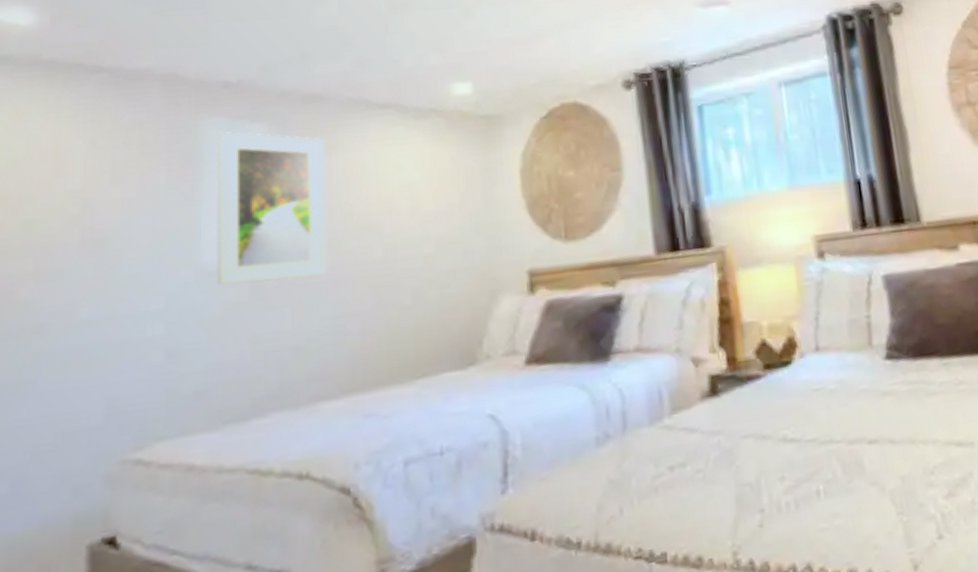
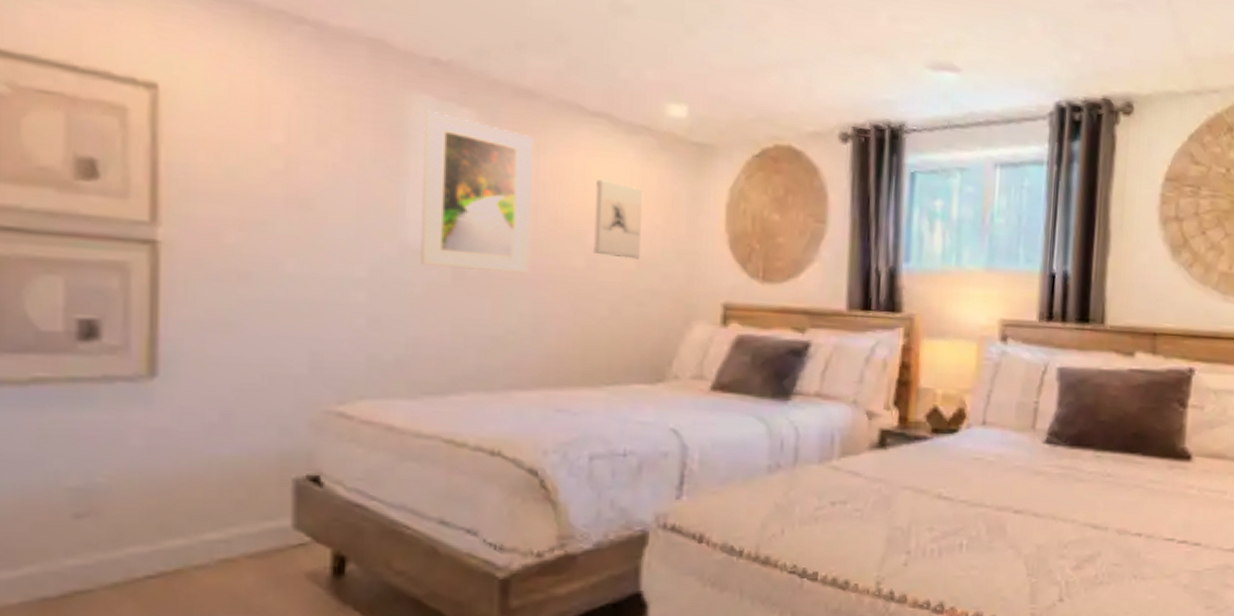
wall sculpture: none [389,167,439,242] -> present [594,180,644,259]

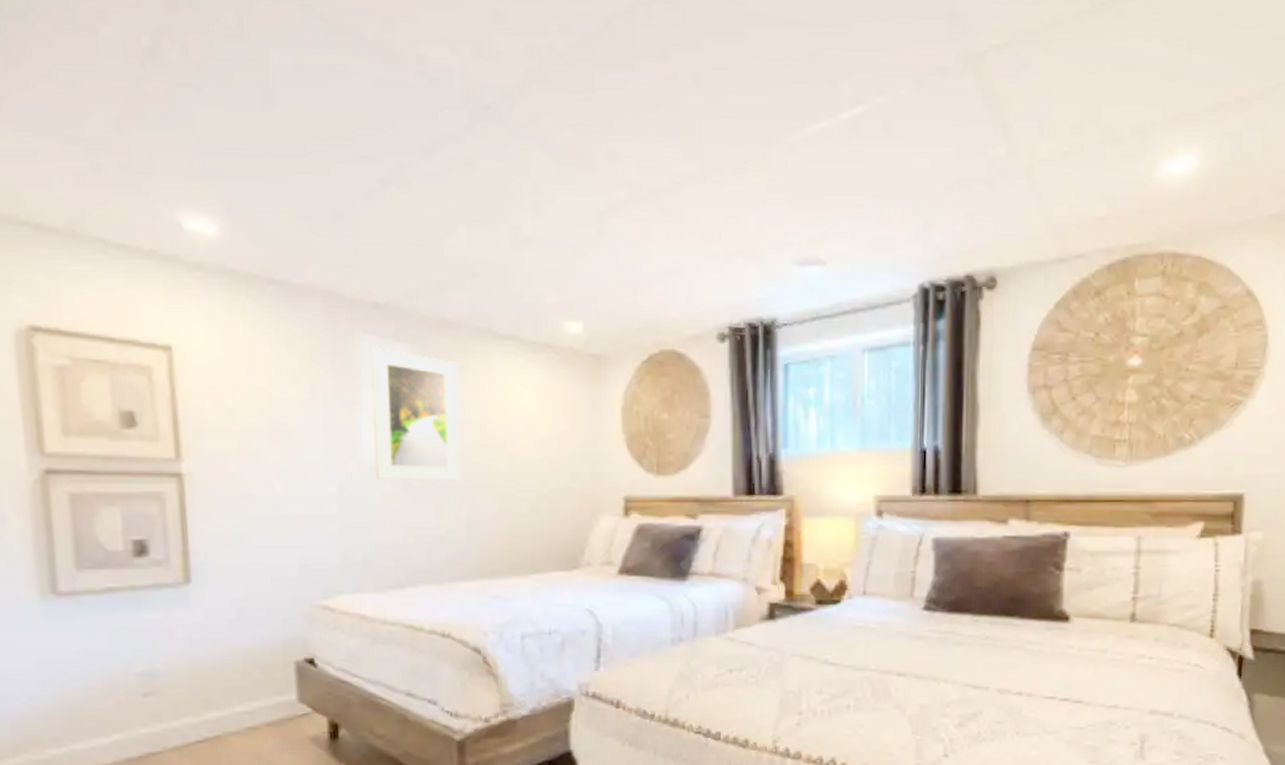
wall sculpture: present [594,180,644,259] -> none [511,395,552,462]

